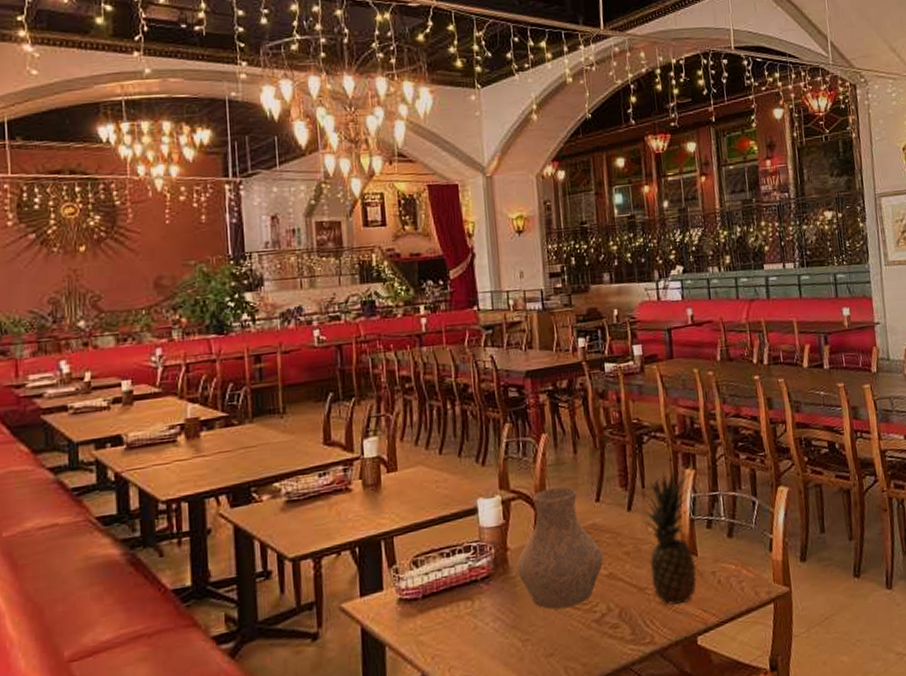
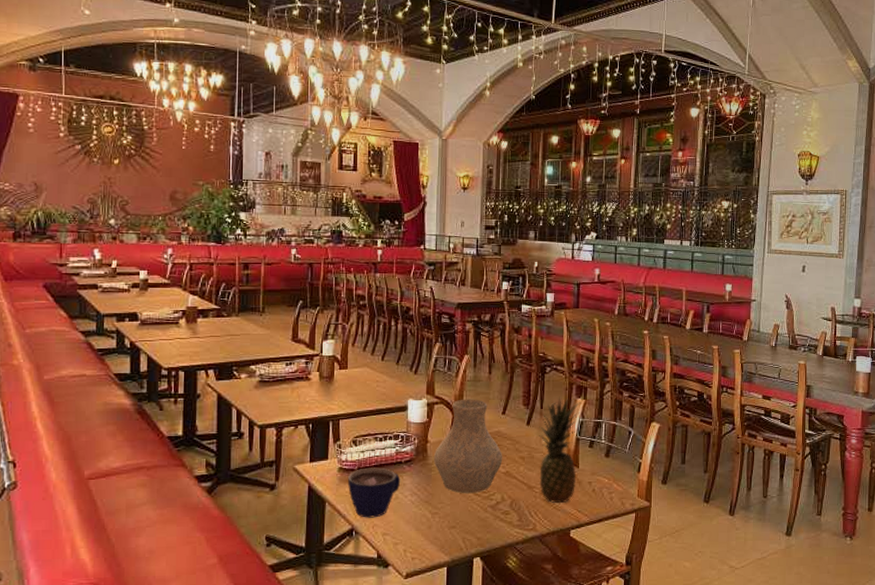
cup: none [410,591,479,660] -> present [347,467,401,518]

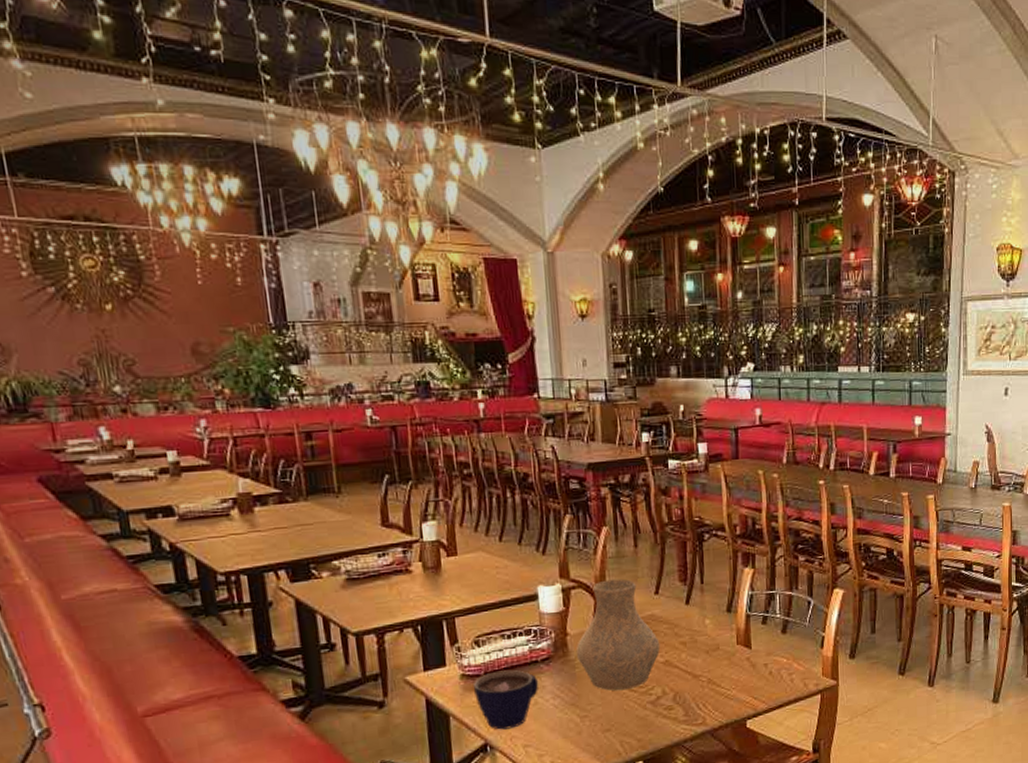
fruit: present [539,396,580,504] -> none [701,567,750,693]

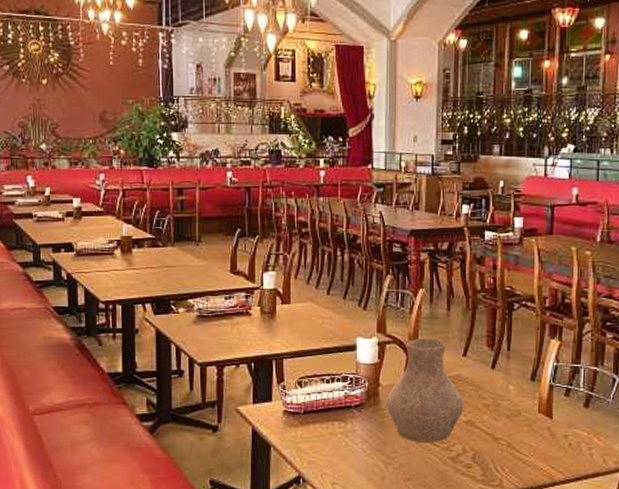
cup: present [472,670,539,730] -> none [293,411,351,466]

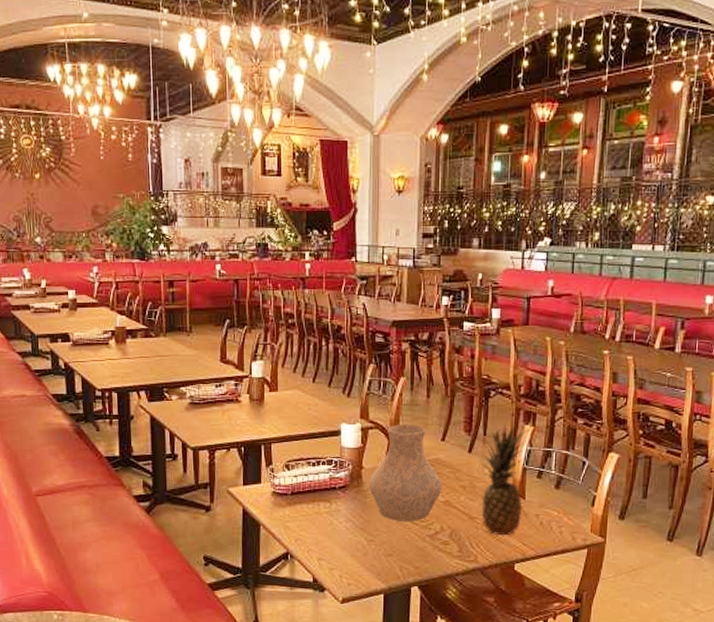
fruit: none [506,337,554,458] -> present [481,423,528,536]

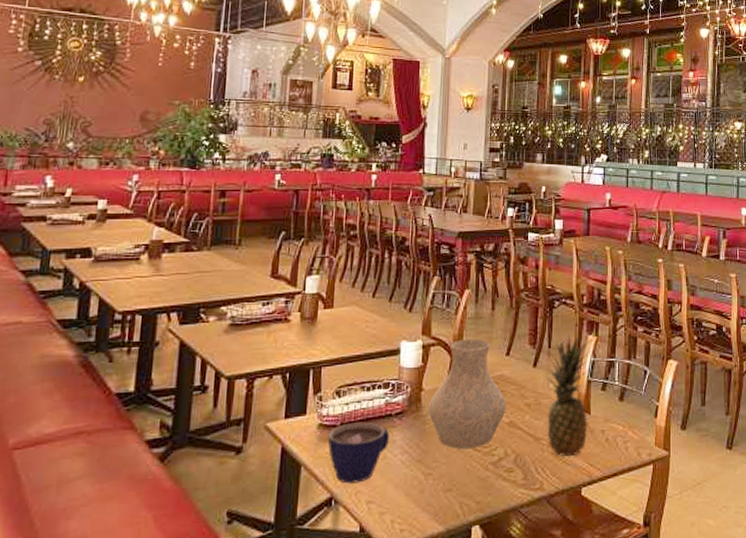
cup: none [281,492,335,543] -> present [327,422,390,484]

